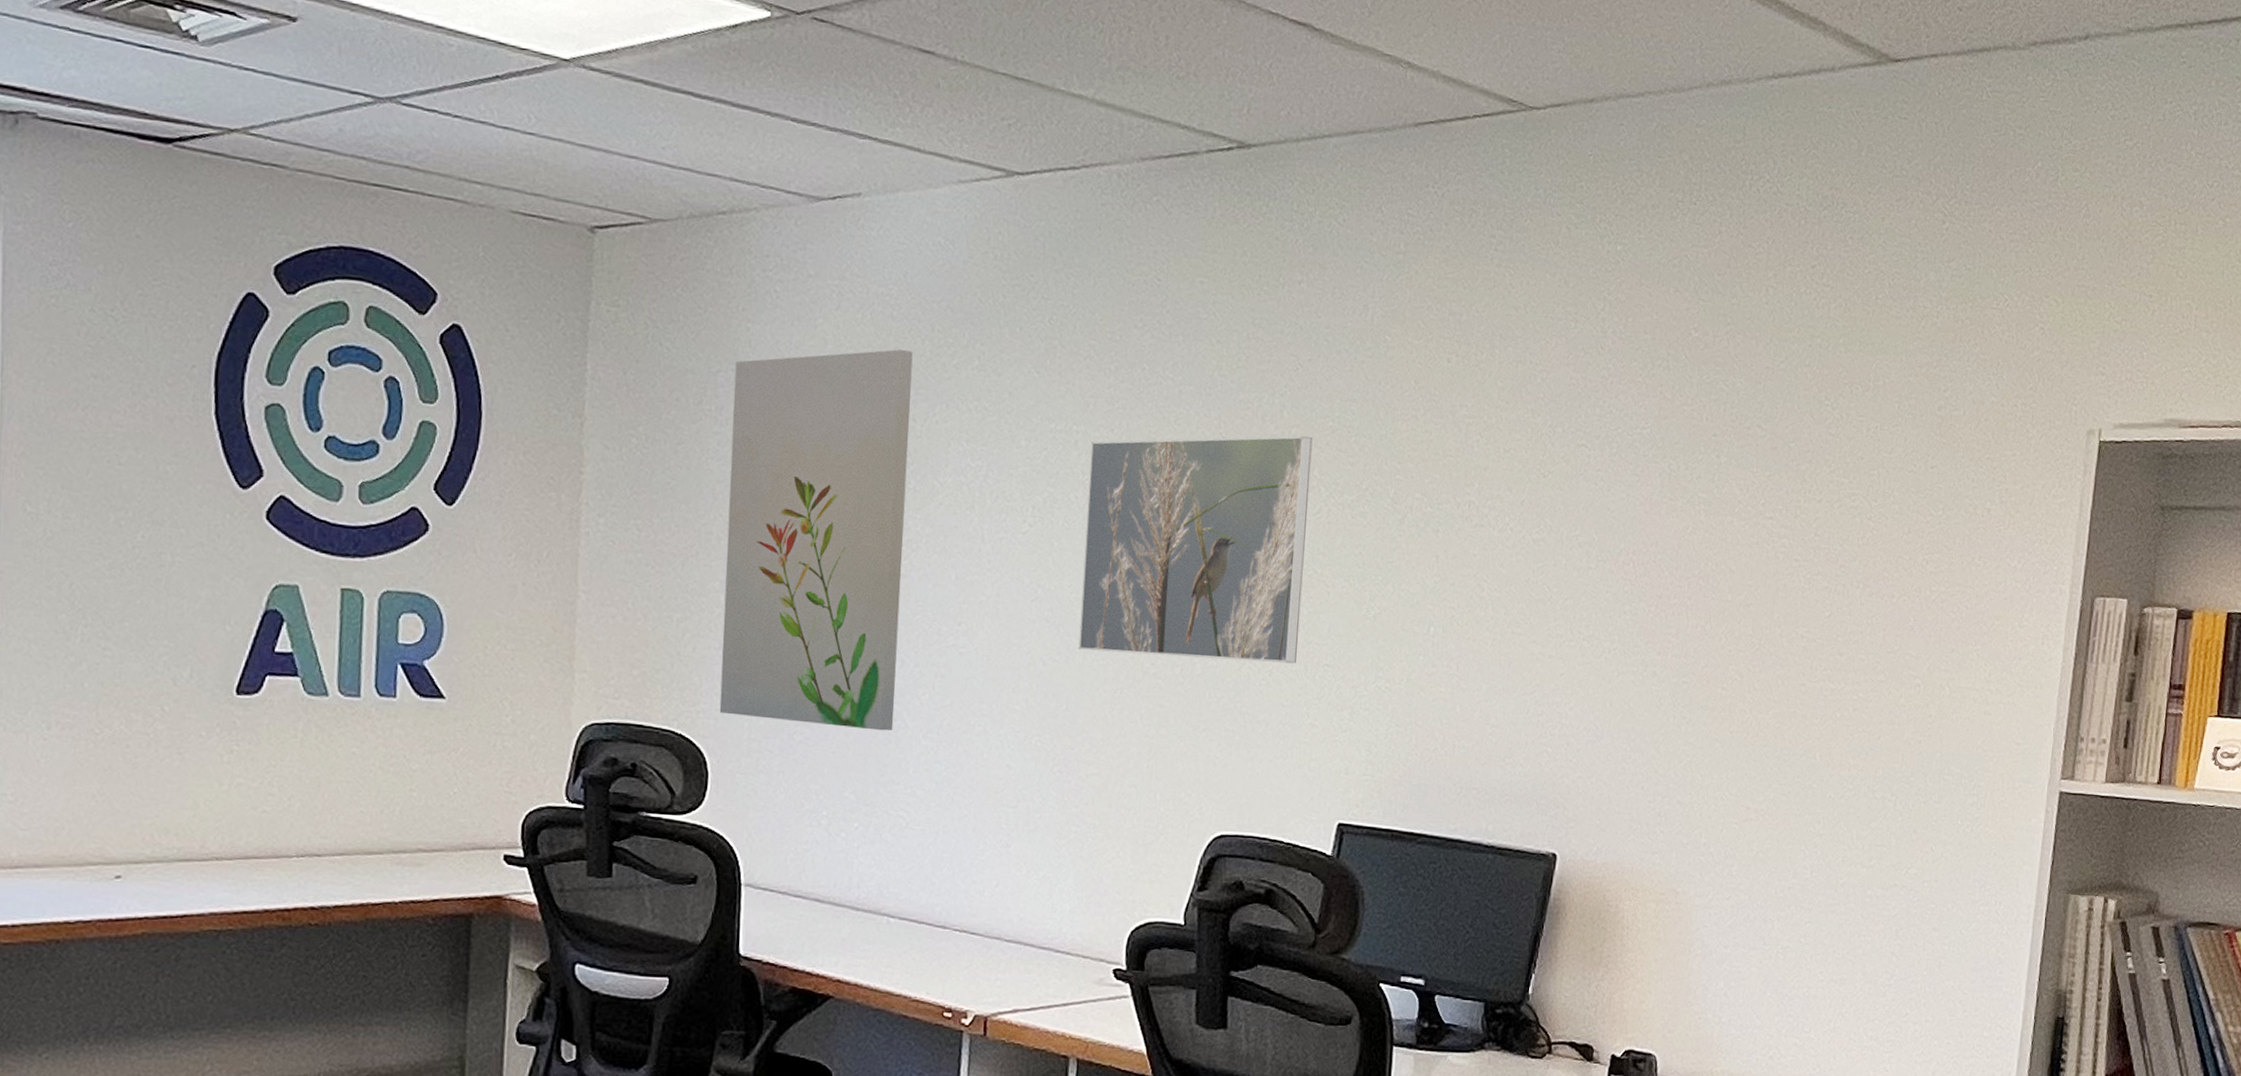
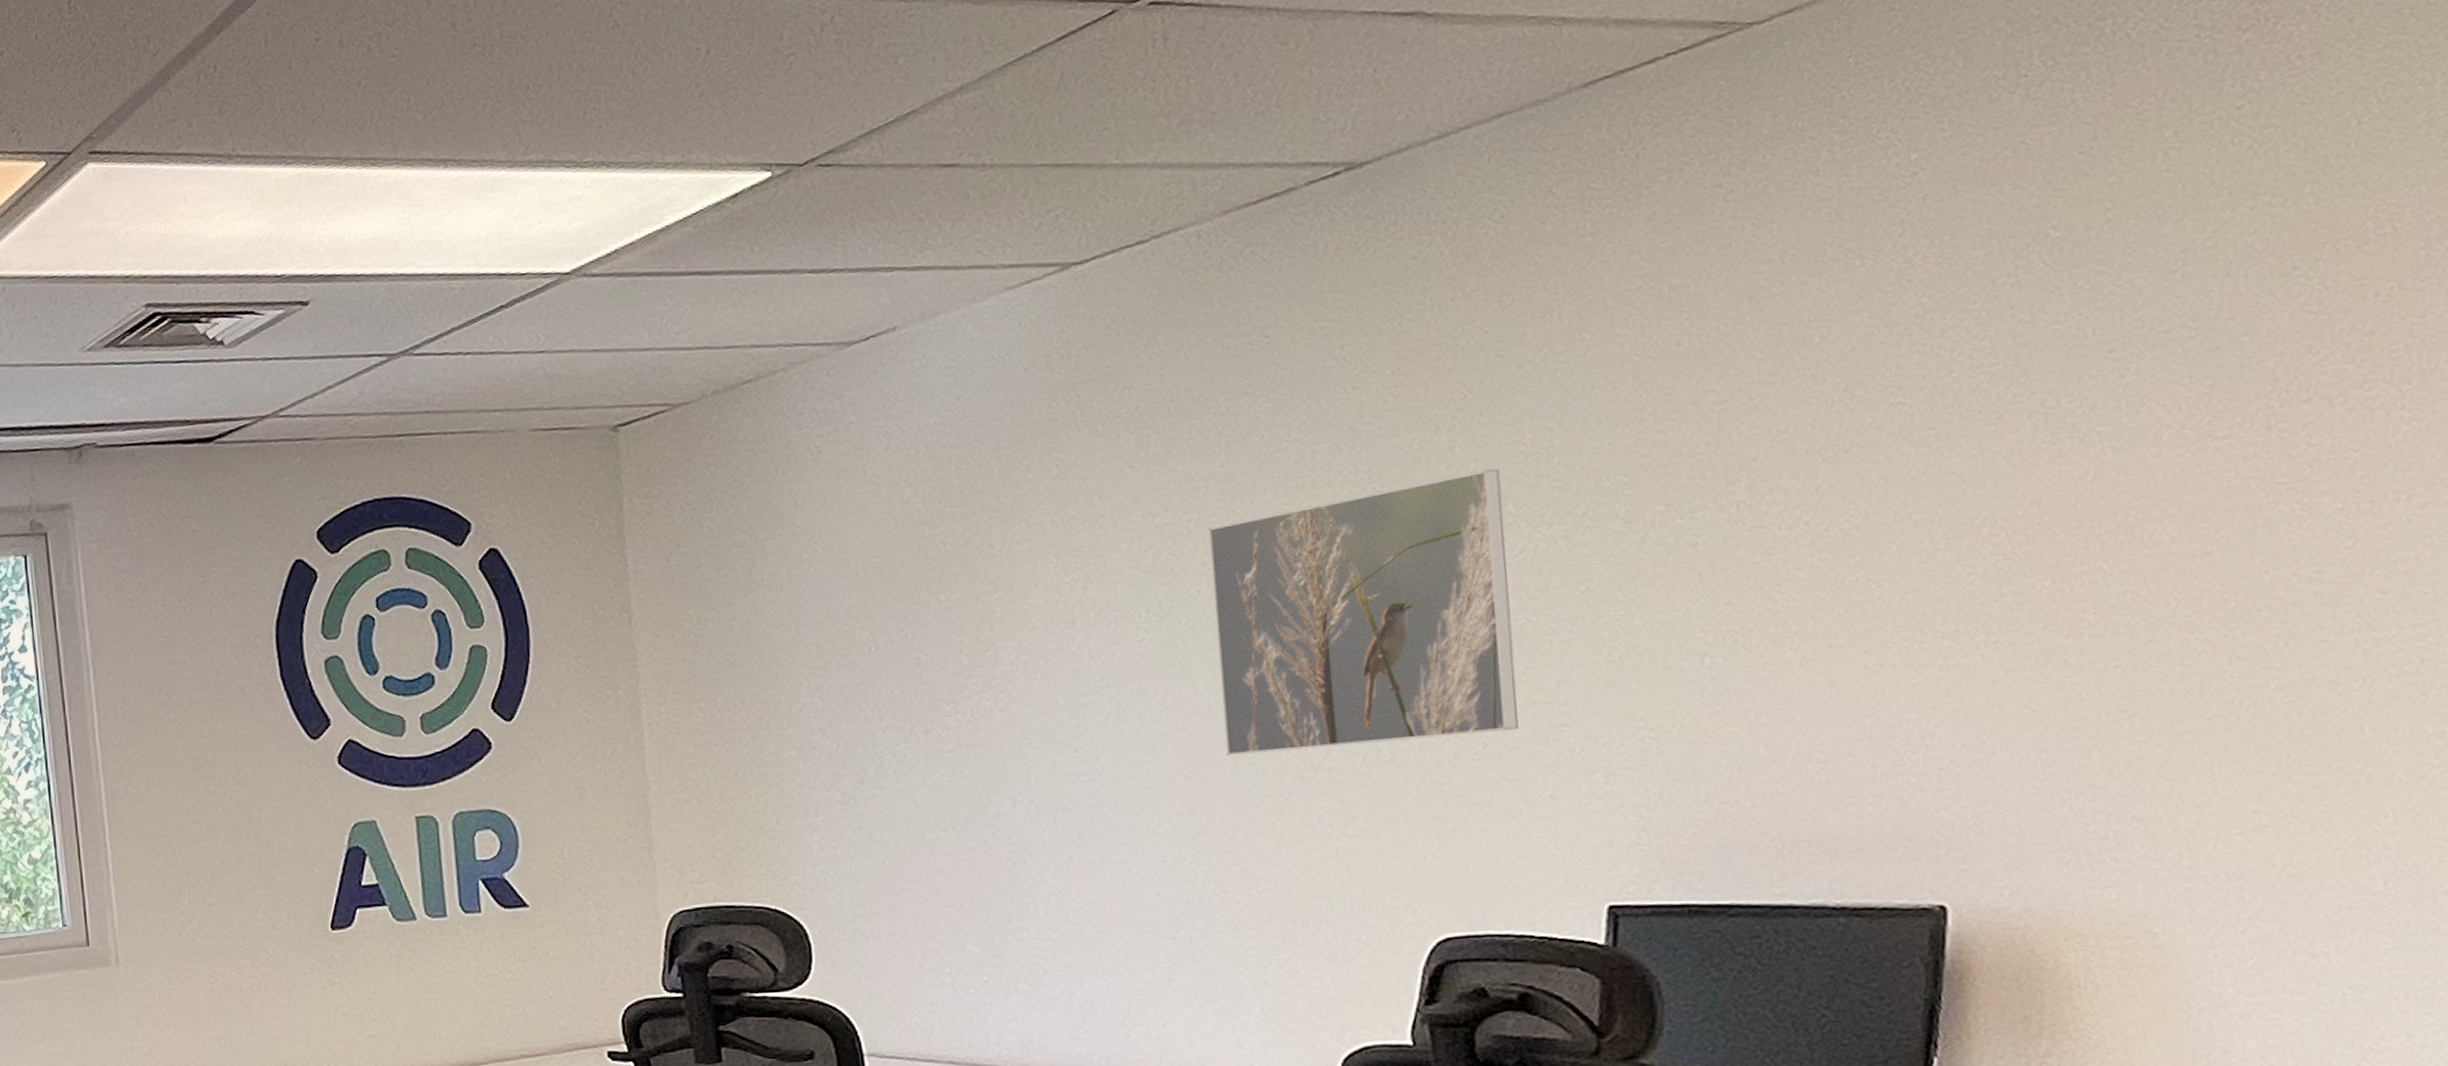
wall art: present [719,349,913,731] -> none [782,475,1014,883]

